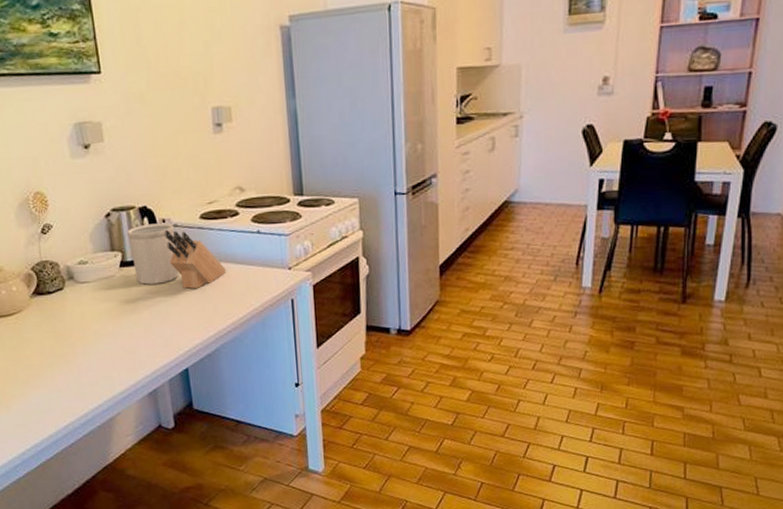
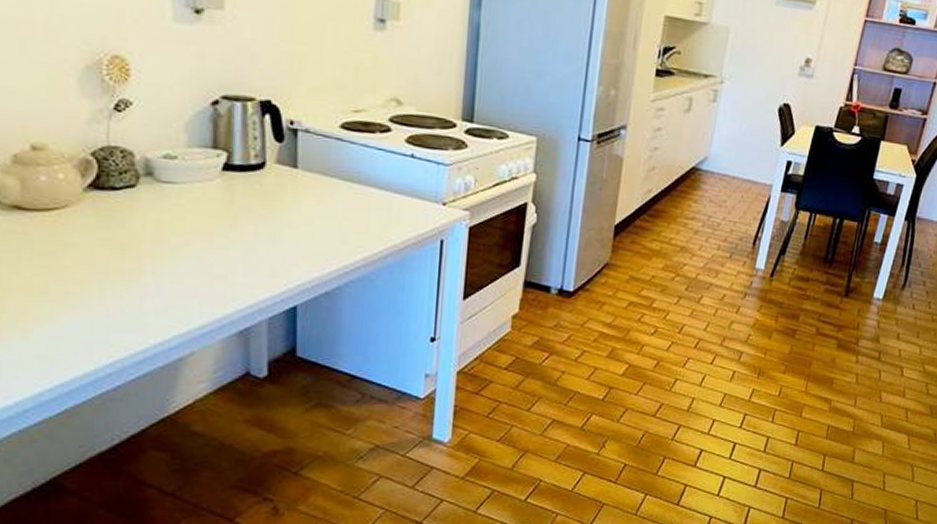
utensil holder: present [127,222,179,285] -> none [240,122,305,199]
knife block: present [164,229,227,289] -> none [290,133,366,211]

